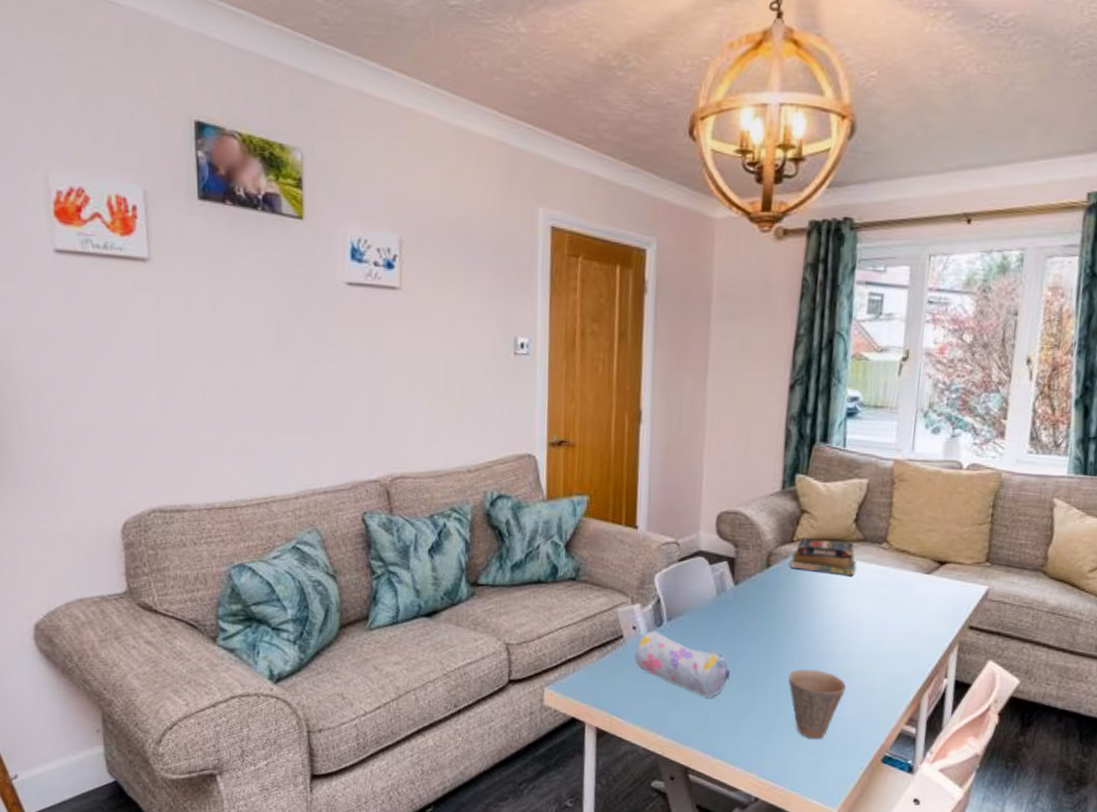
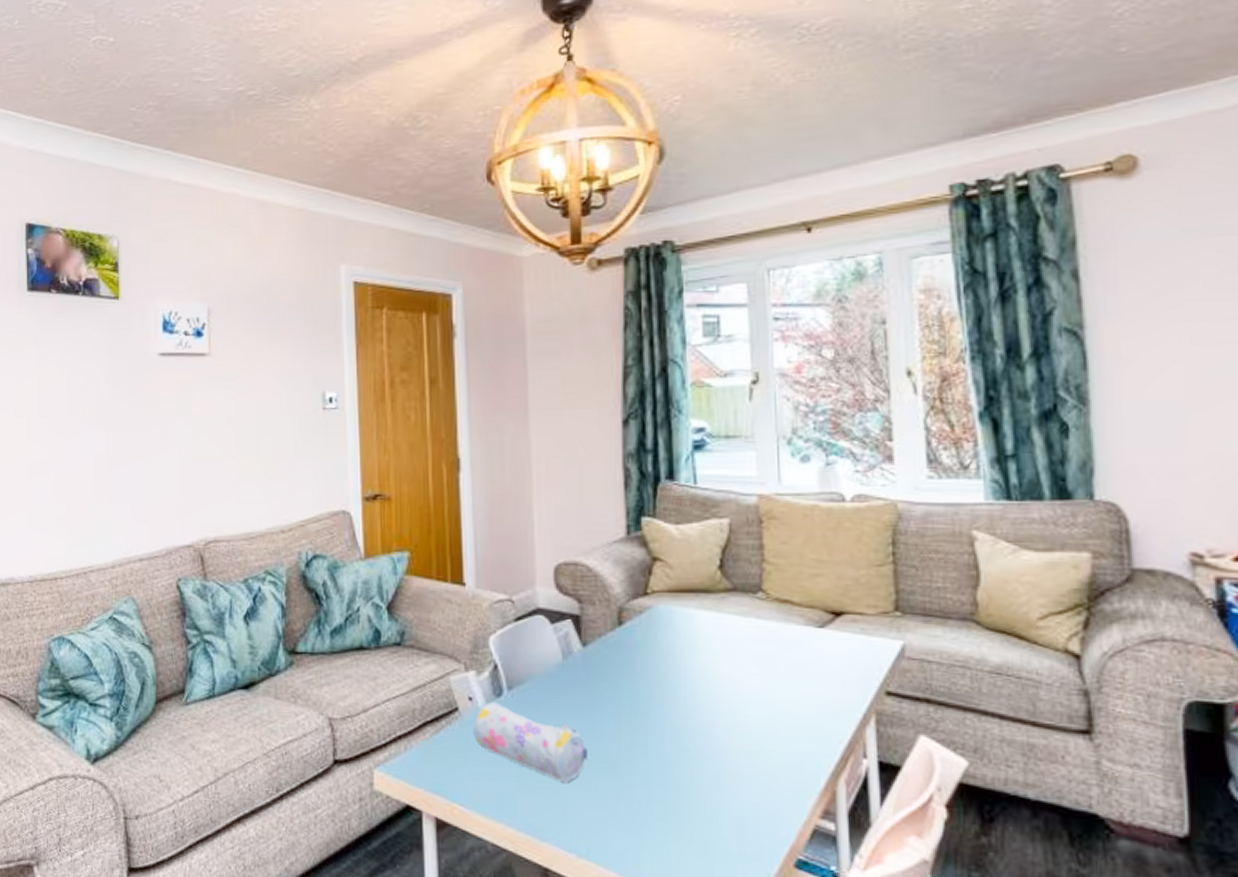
cup: present [788,668,847,739] -> none [660,746,736,836]
books: present [790,537,857,575] -> none [647,588,728,632]

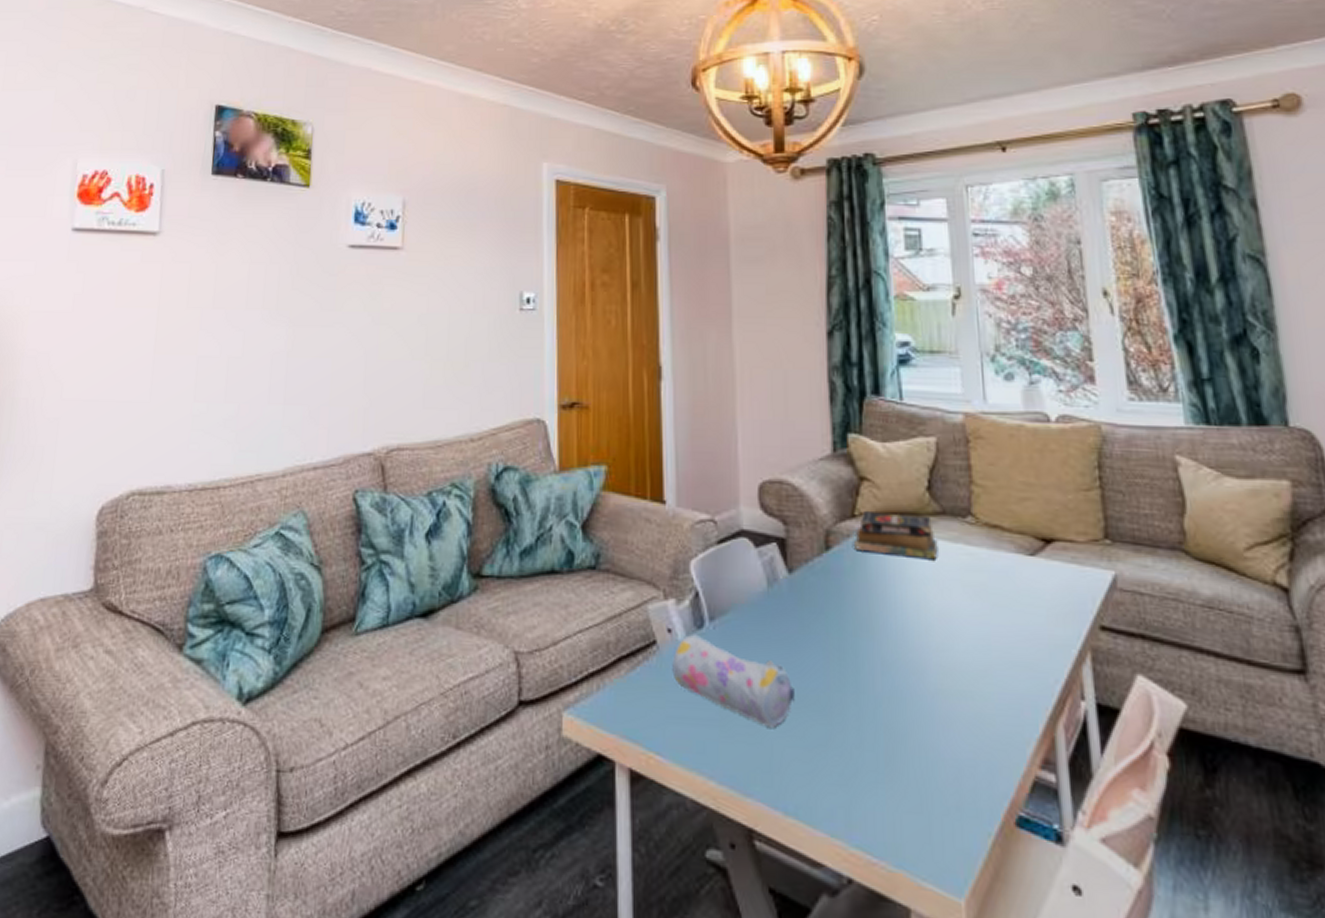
books: none [647,588,728,632] -> present [855,510,938,559]

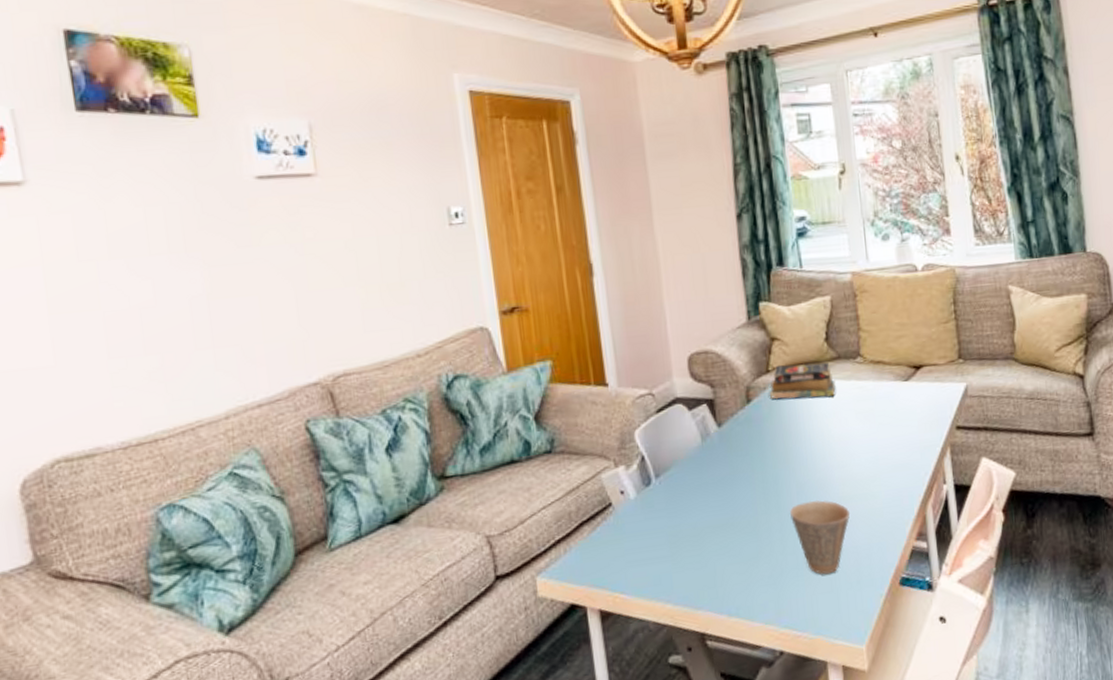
pencil case: present [672,633,795,728] -> none [627,491,730,553]
cup: none [871,686,951,789] -> present [790,500,851,575]

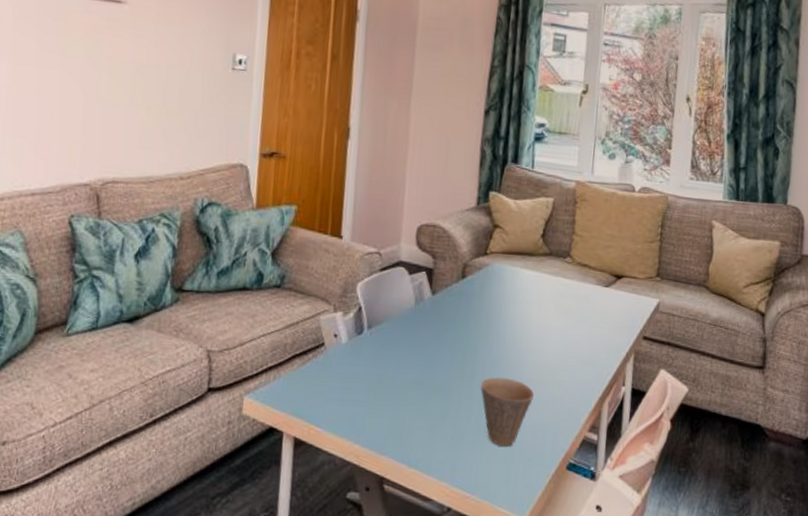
books: present [770,362,836,400] -> none [483,250,544,287]

